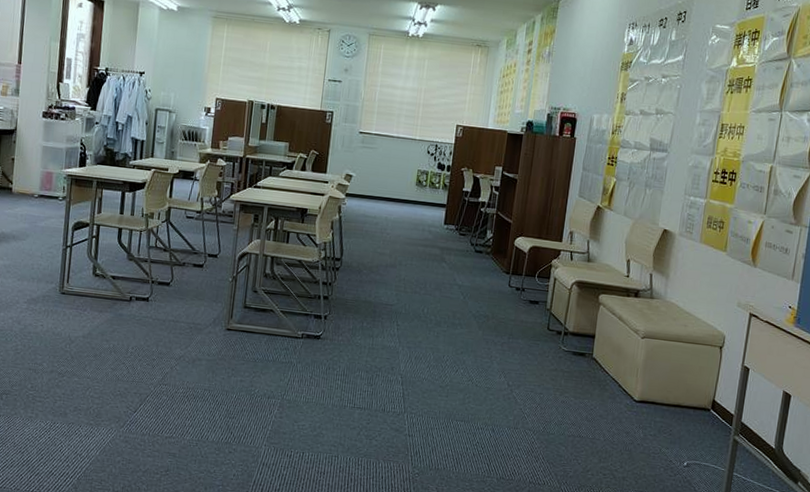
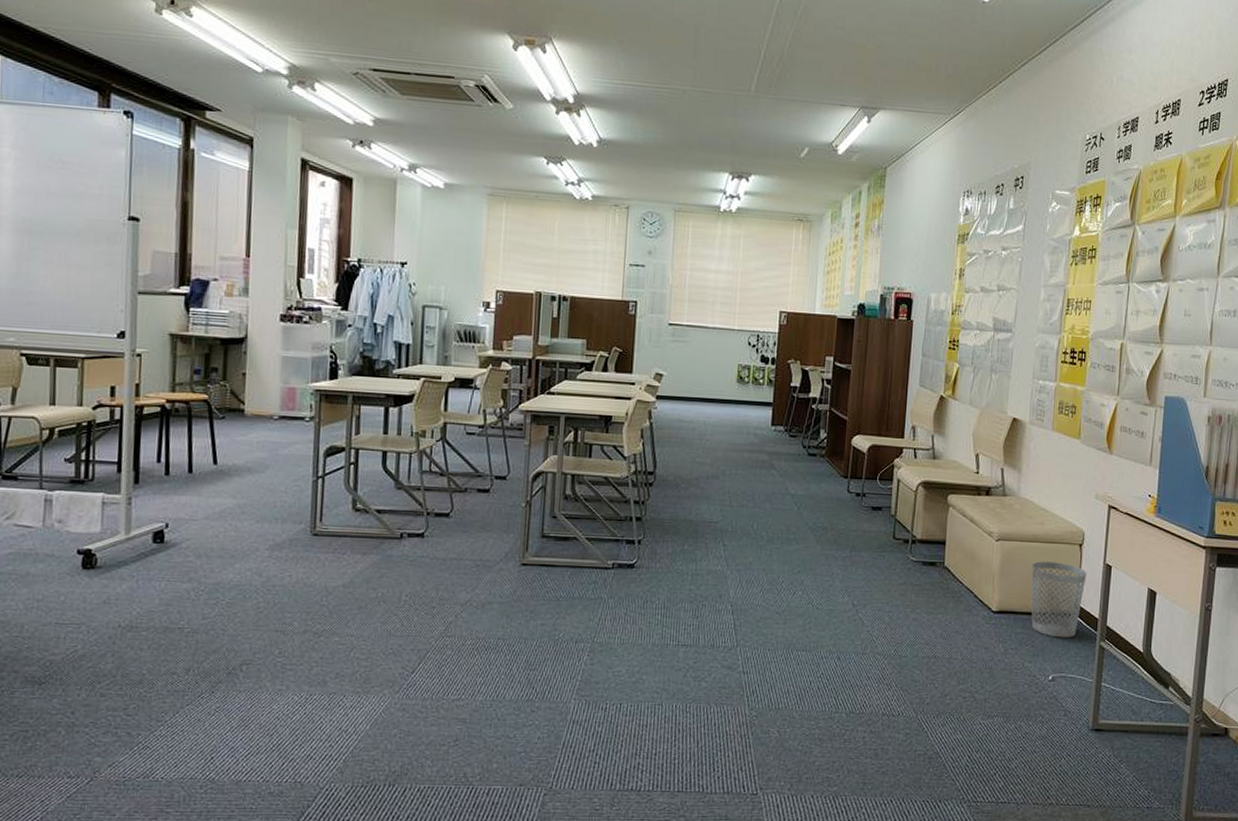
wastebasket: none [670,359,725,430] -> present [1031,561,1087,638]

